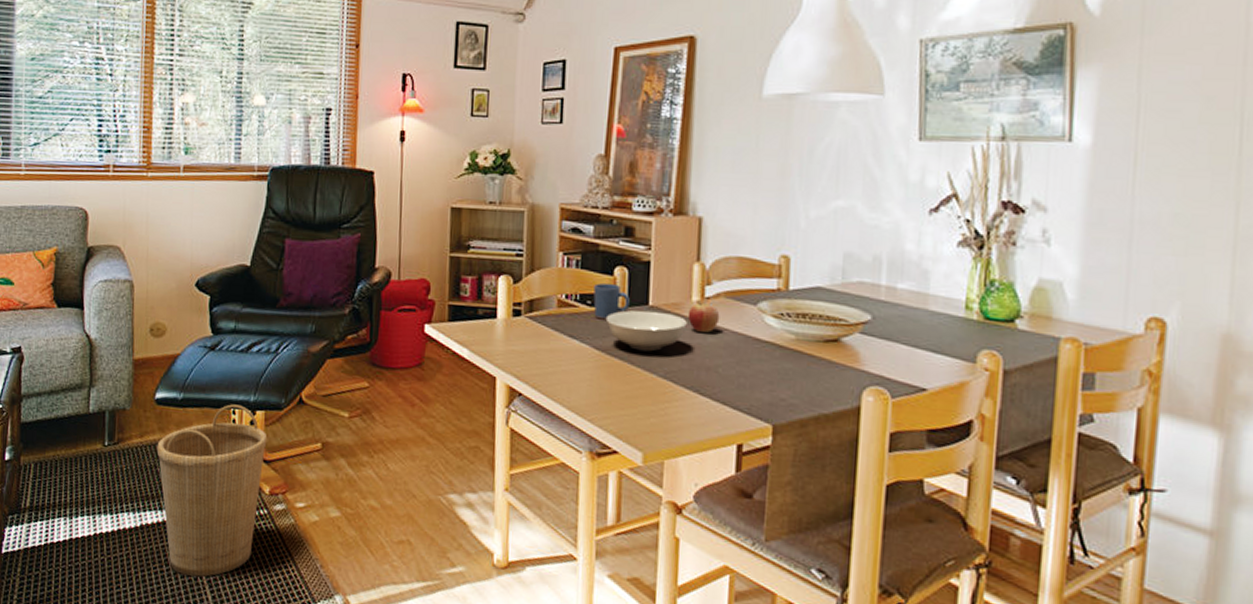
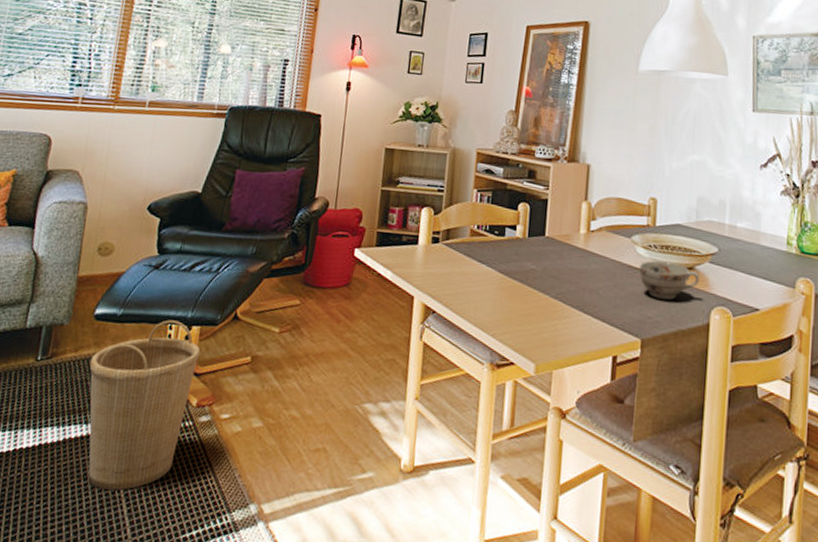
mug: present [593,282,630,320] -> none [500,216,530,248]
bowl: present [605,310,687,352] -> none [509,240,576,276]
fruit: present [687,300,720,333] -> none [576,232,602,260]
teacup: none [769,332,848,379] -> present [639,261,700,300]

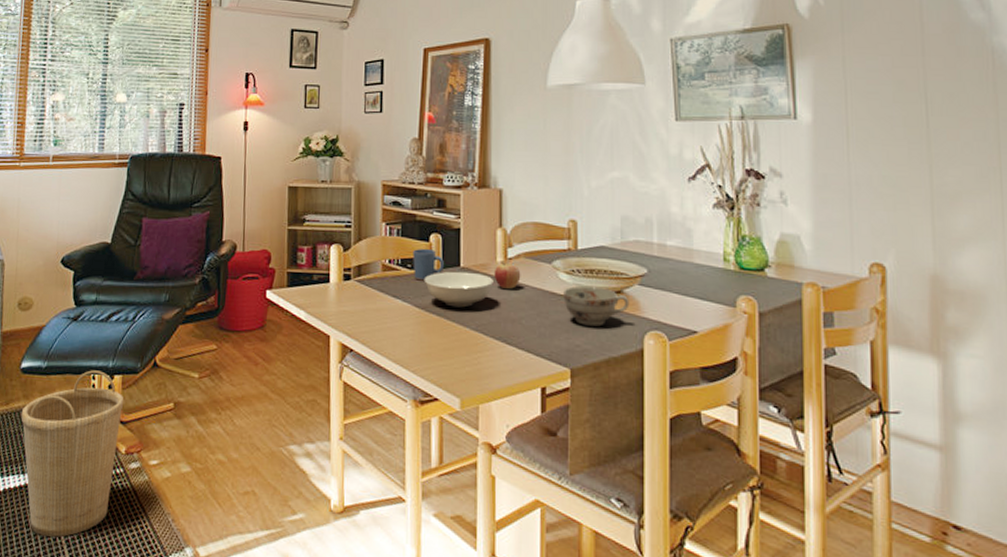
mug: none [500,216,530,248] -> present [413,248,444,281]
bowl: none [509,240,576,276] -> present [424,271,493,308]
fruit: none [576,232,602,260] -> present [493,261,521,289]

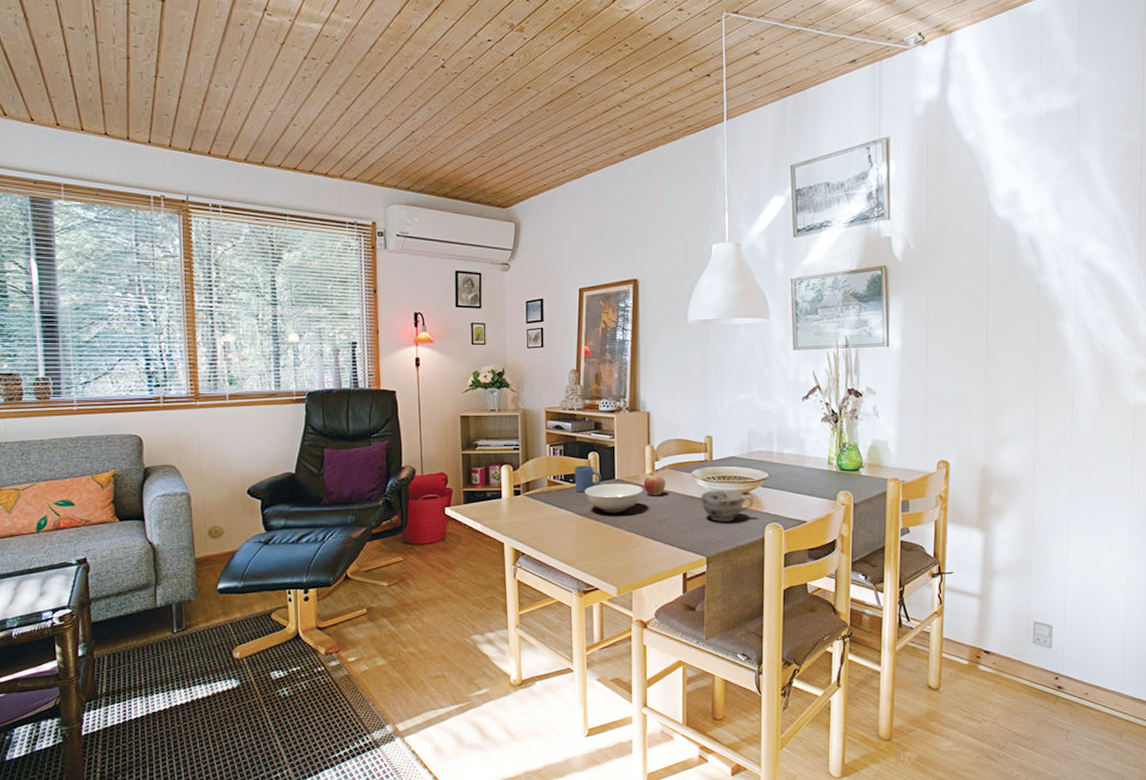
basket: present [21,370,124,537] -> none [222,586,320,728]

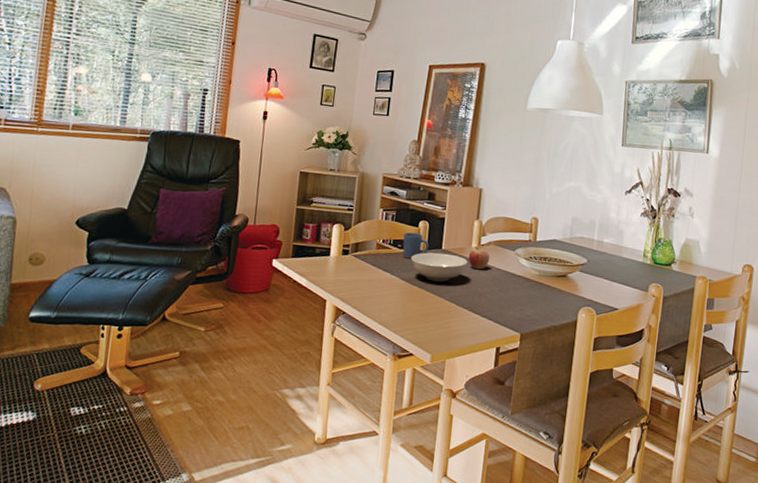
teacup: present [701,489,754,522] -> none [521,270,571,302]

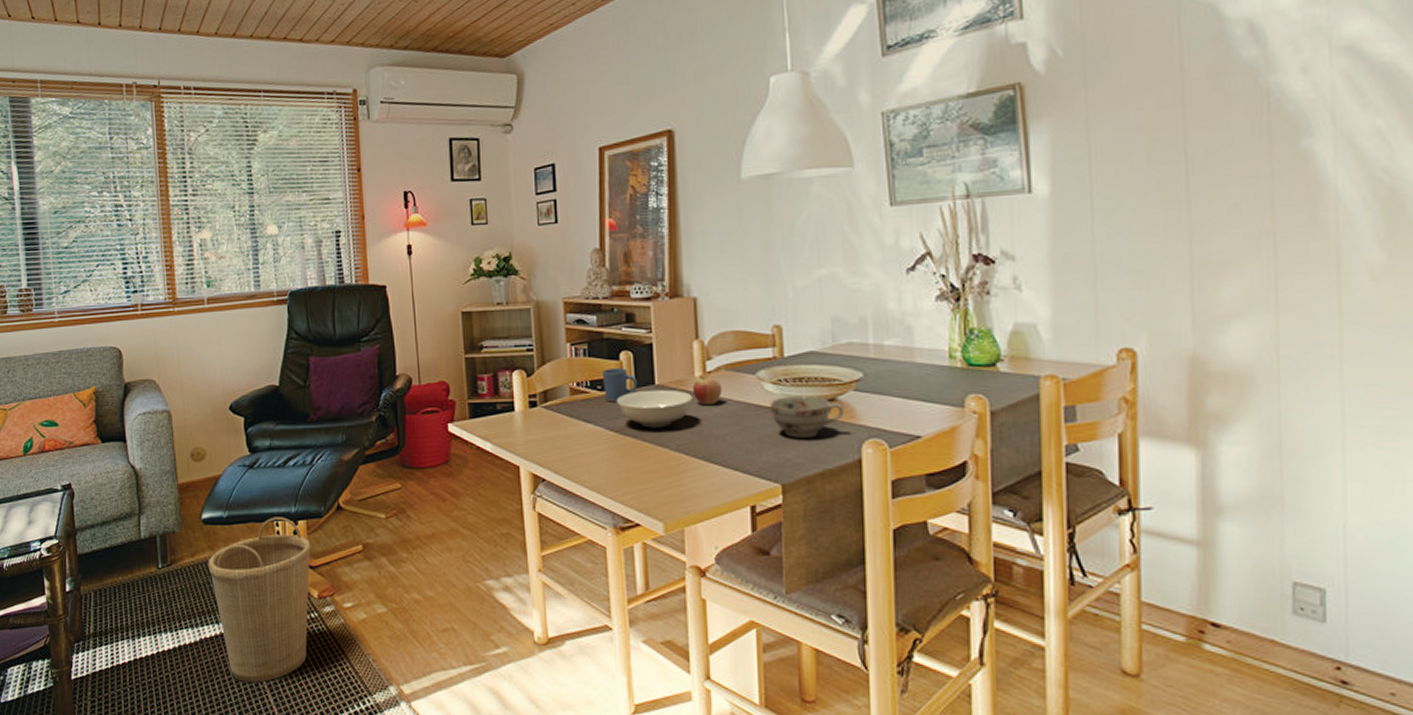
basket: none [27,321,132,466] -> present [208,517,311,683]
teacup: none [521,270,571,302] -> present [770,395,844,438]

